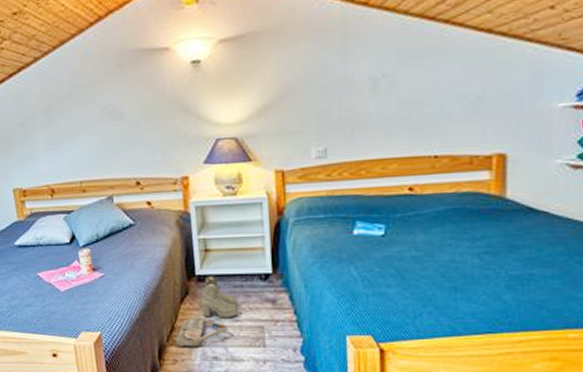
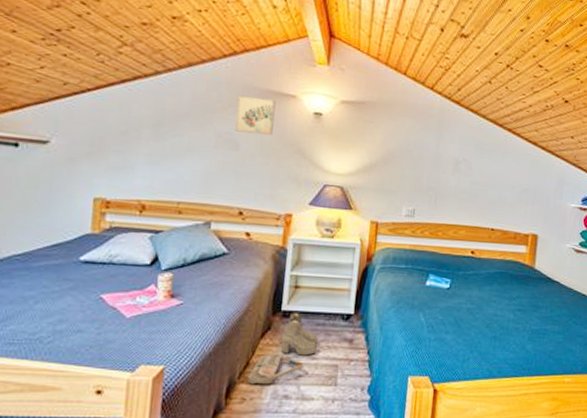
wall art: none [112,58,153,101] -> present [235,95,276,136]

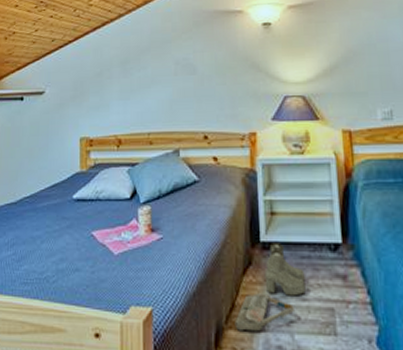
wall art: present [235,95,276,136] -> none [190,19,226,56]

